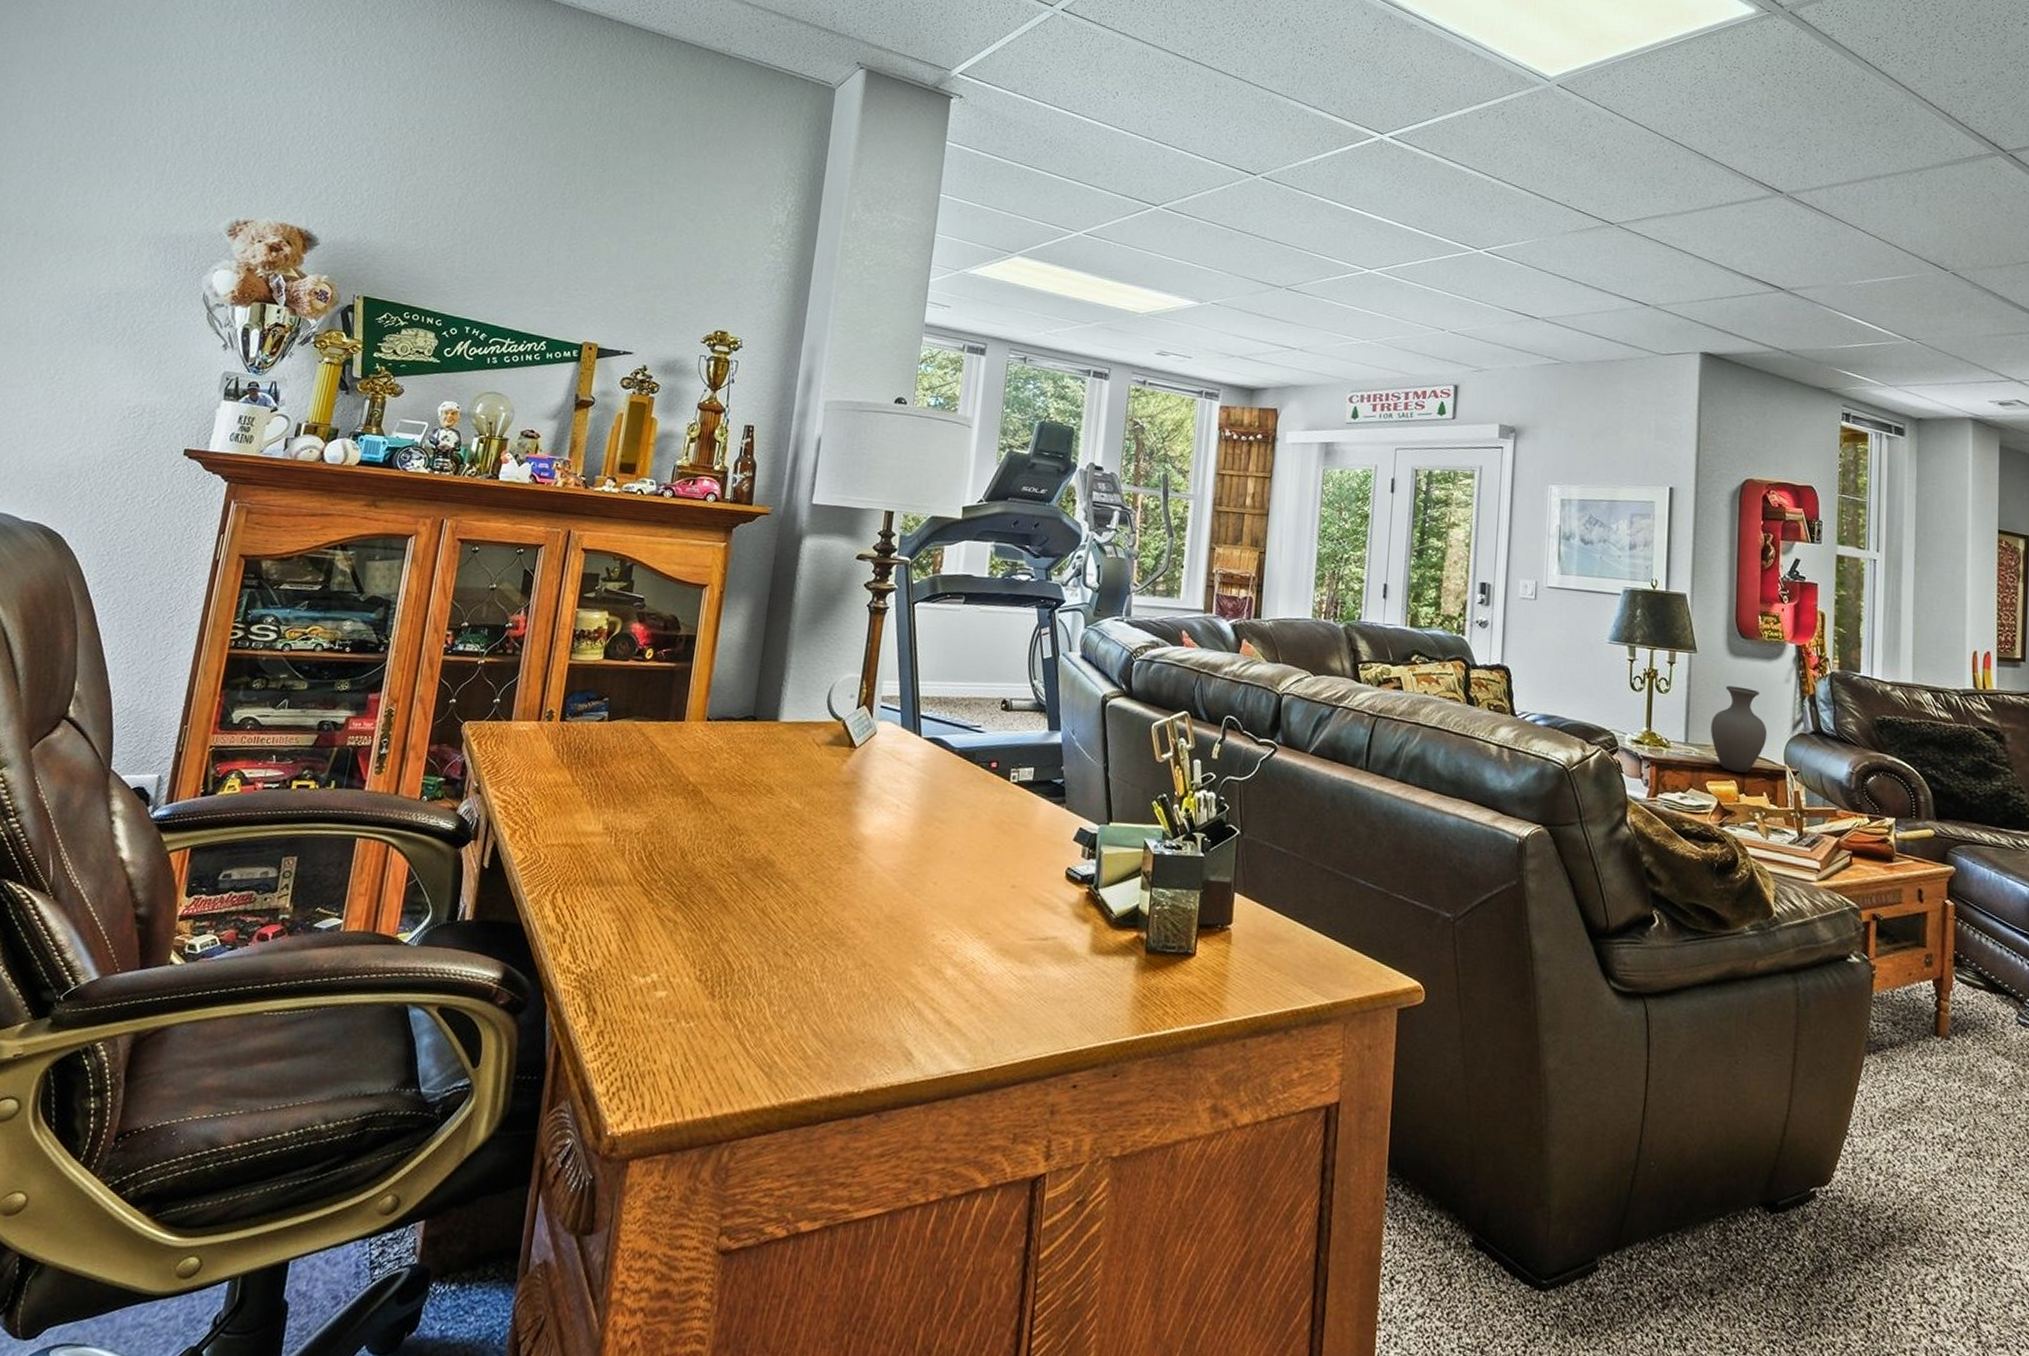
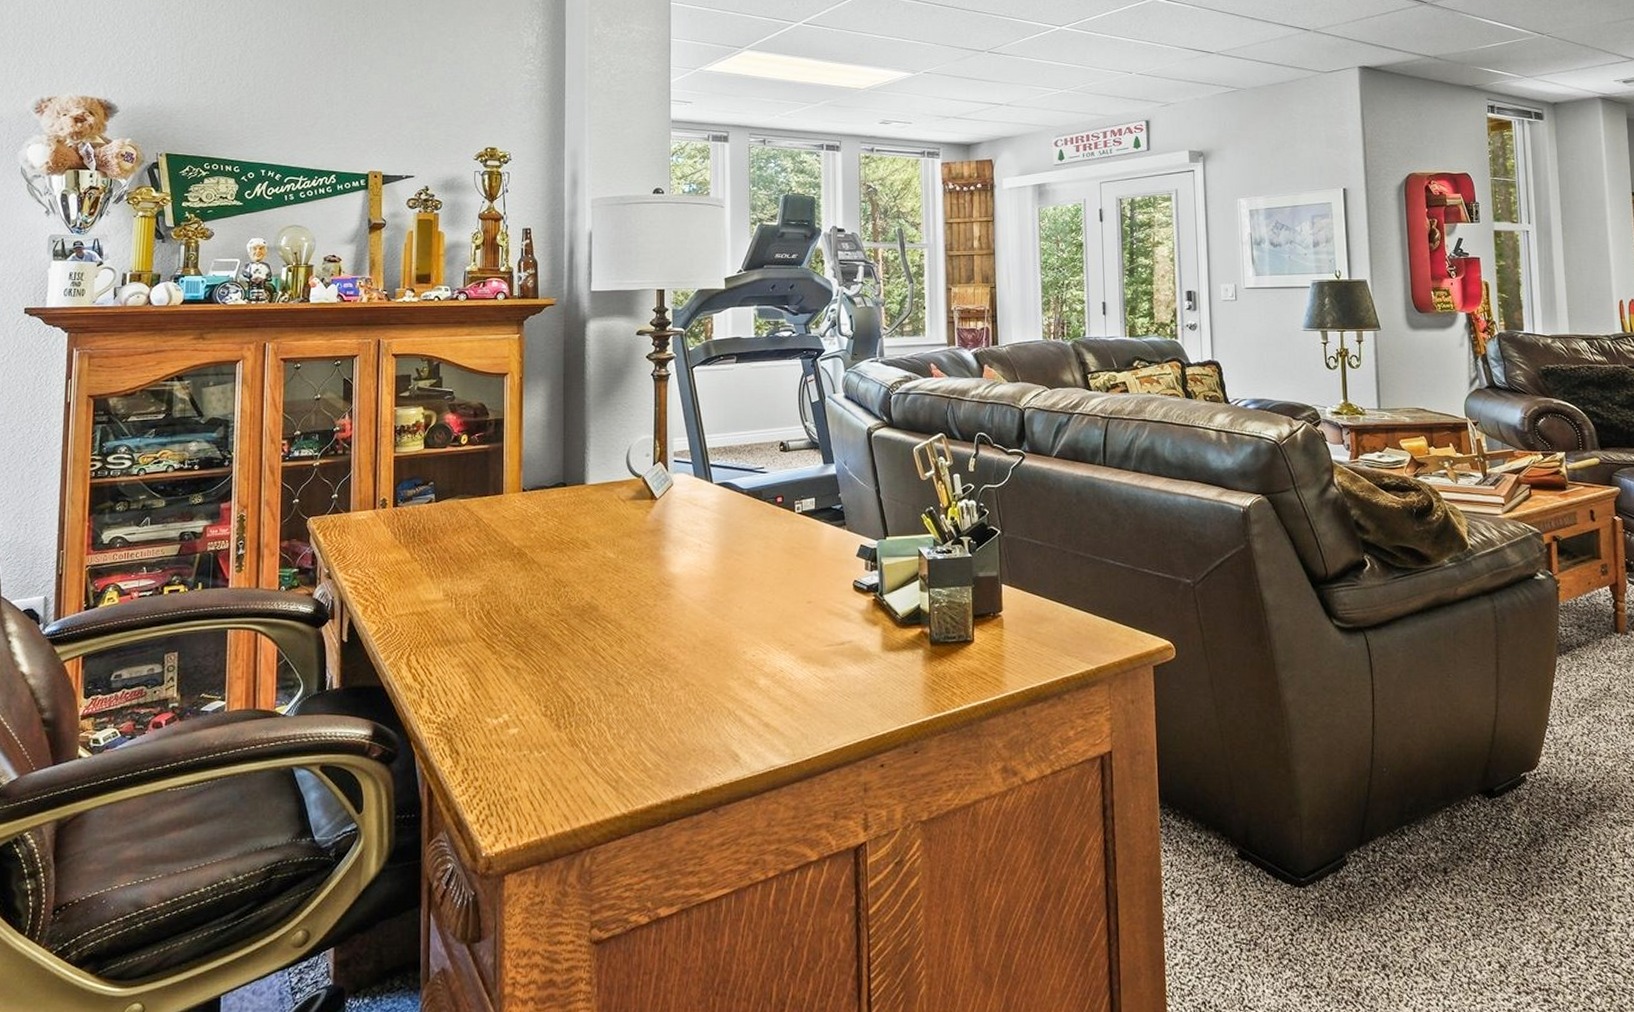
vase: present [1711,685,1767,774] -> none [1399,355,1449,430]

